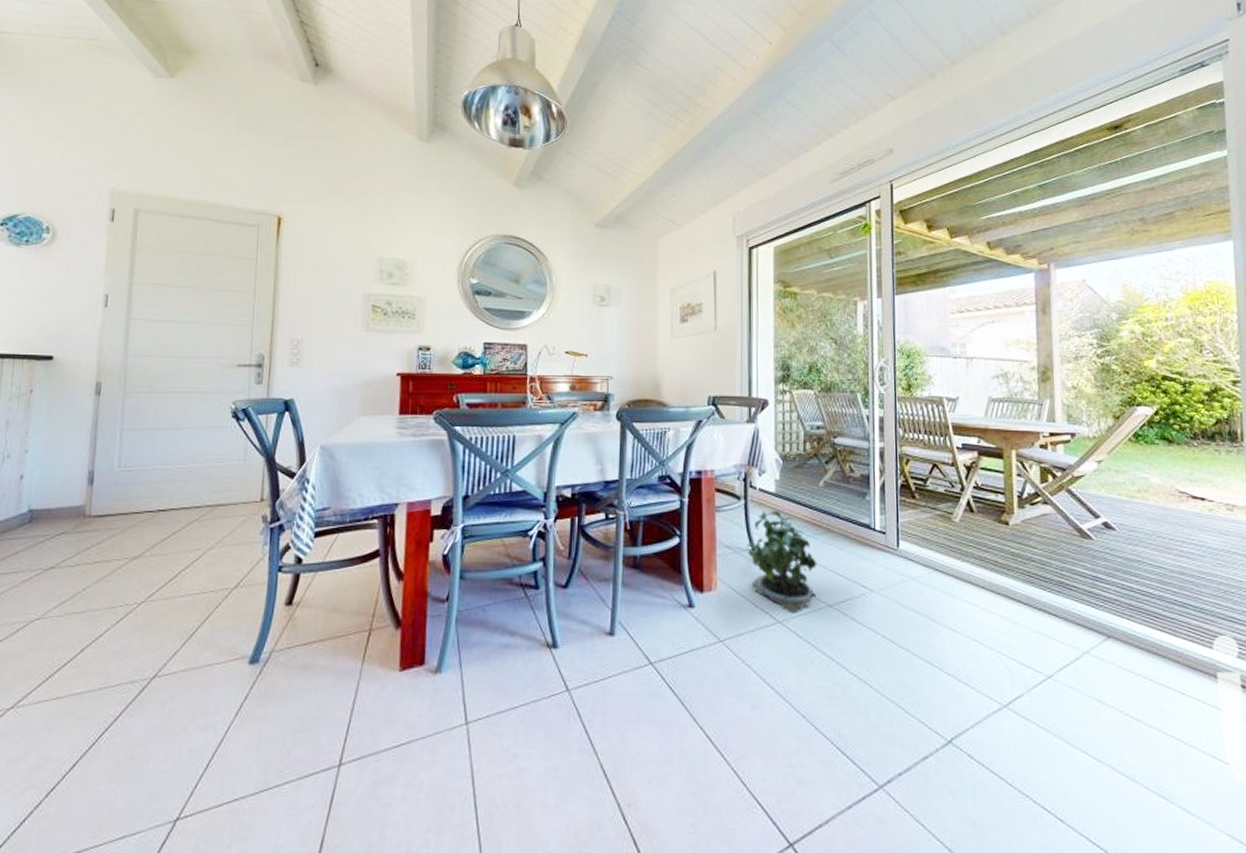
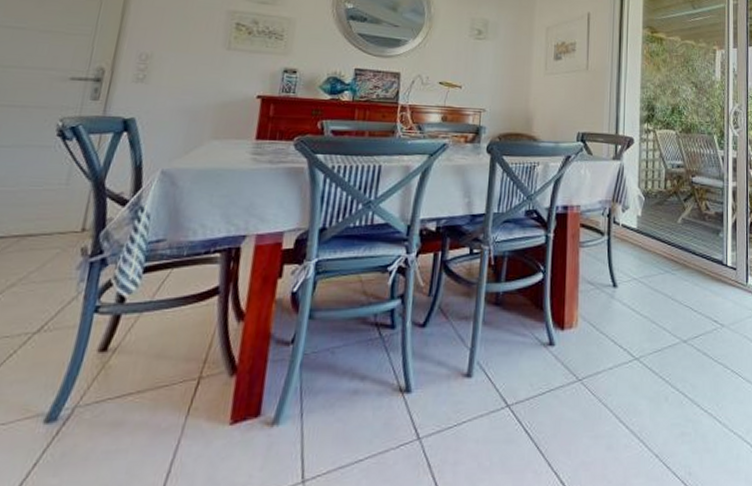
potted plant: present [747,510,817,615] -> none [608,246,674,351]

